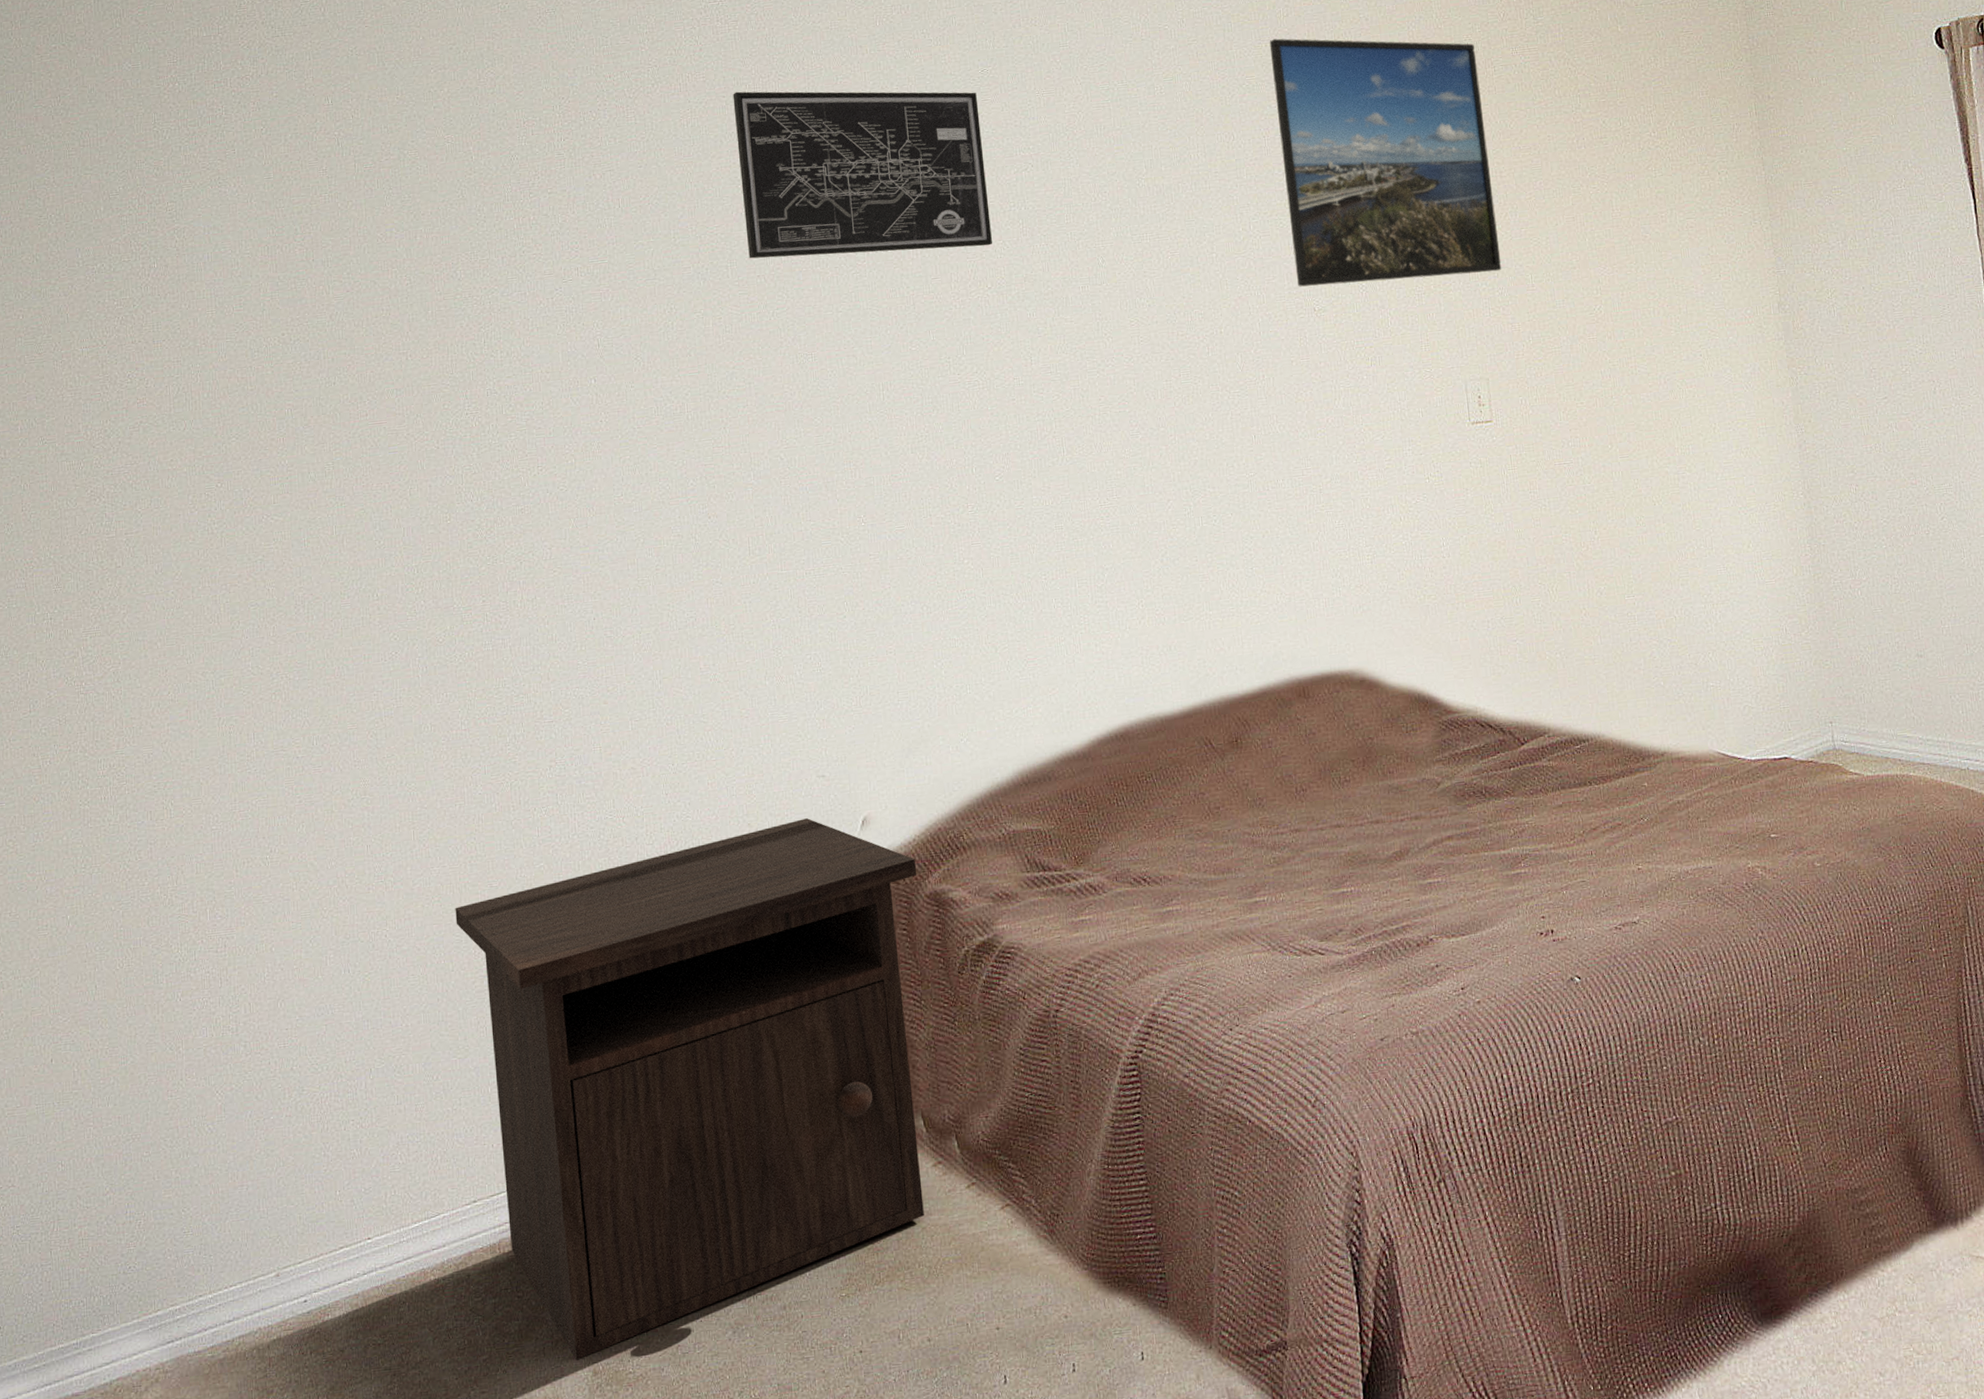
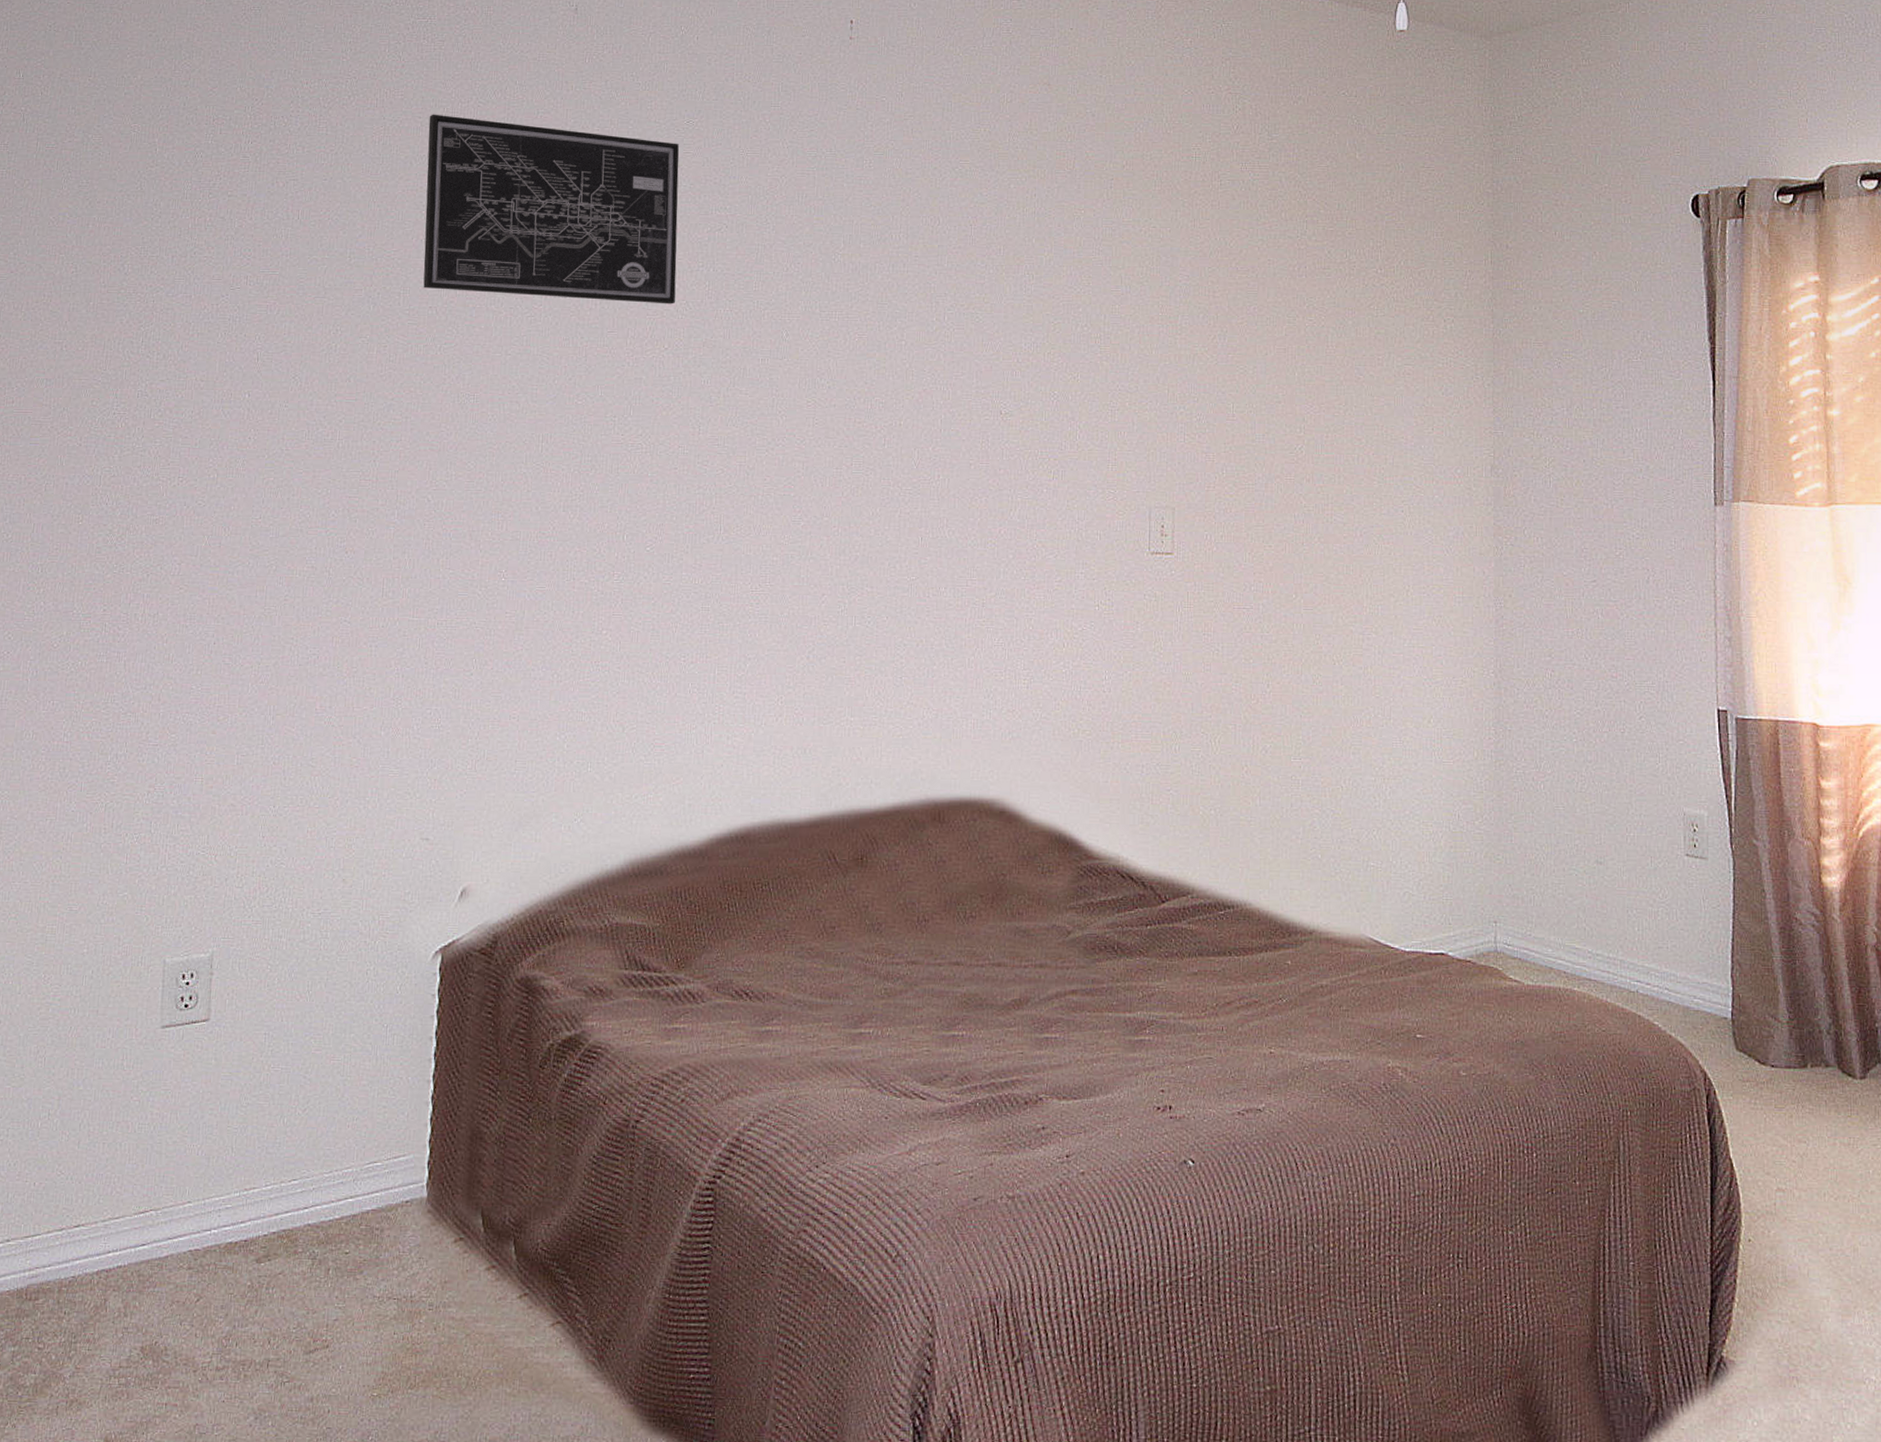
nightstand: present [455,818,924,1360] -> none [29,881,511,1425]
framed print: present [1269,38,1502,287] -> none [986,124,1203,396]

